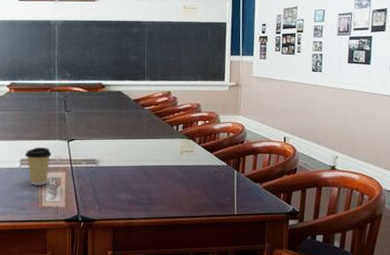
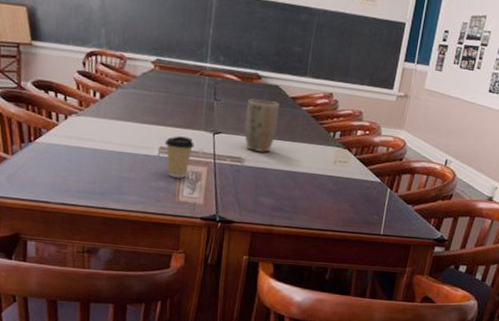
plant pot: none [94,105,124,153] -> present [244,98,280,153]

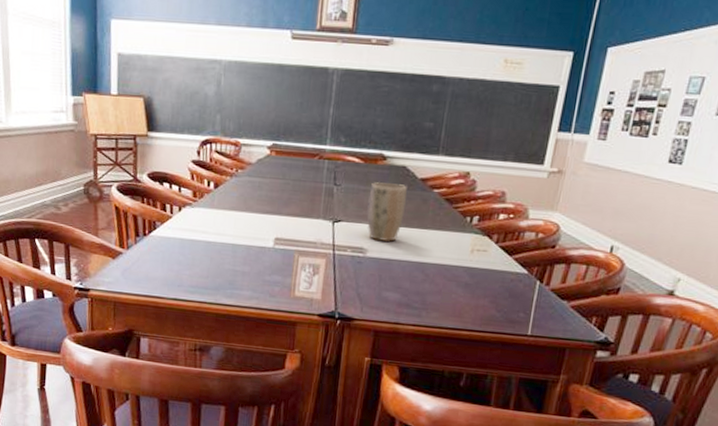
coffee cup: present [164,136,194,178] -> none [280,225,312,272]

